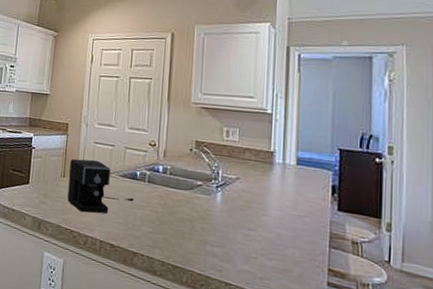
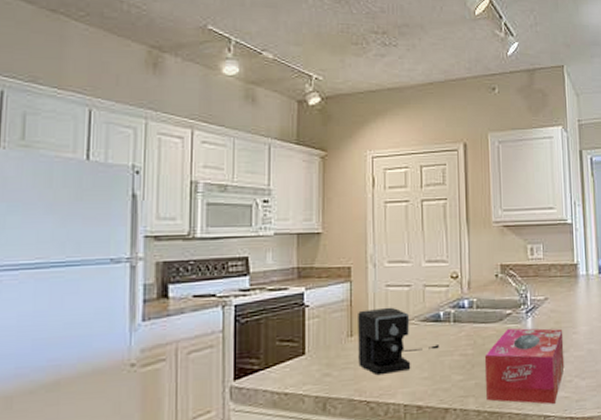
tissue box: none [171,198,253,274] -> present [484,328,565,404]

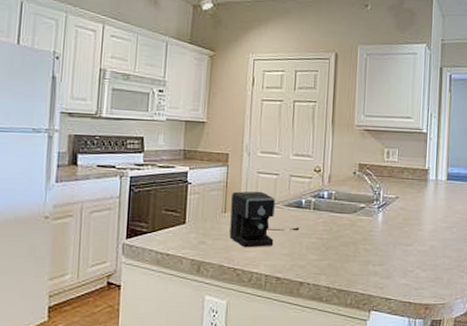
tissue box: present [484,328,565,404] -> none [337,220,410,289]

